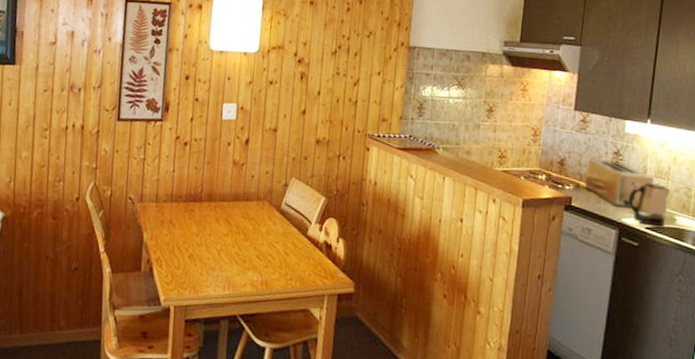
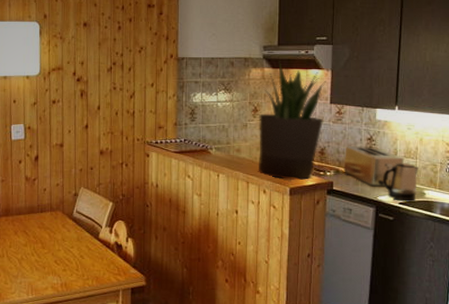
planter: none [488,59,571,192] -> present [258,61,326,180]

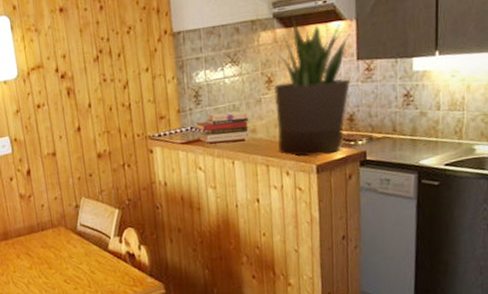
books: none [188,130,235,158] -> present [195,111,251,144]
toaster: present [343,146,404,187] -> none [377,103,448,151]
kettle: present [382,163,420,201] -> none [423,116,468,162]

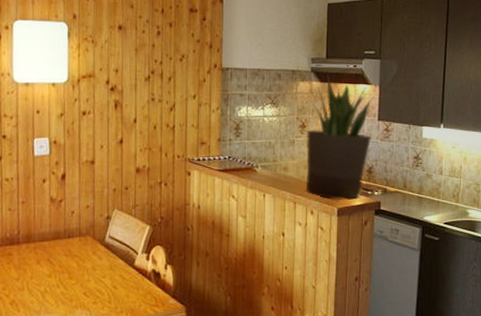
books: present [195,111,251,144] -> none [233,146,282,177]

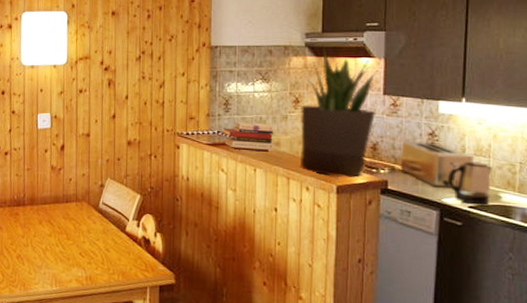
books: none [233,146,282,177] -> present [222,121,274,152]
toaster: none [391,165,448,207] -> present [400,141,473,189]
kettle: none [428,182,463,221] -> present [447,161,494,205]

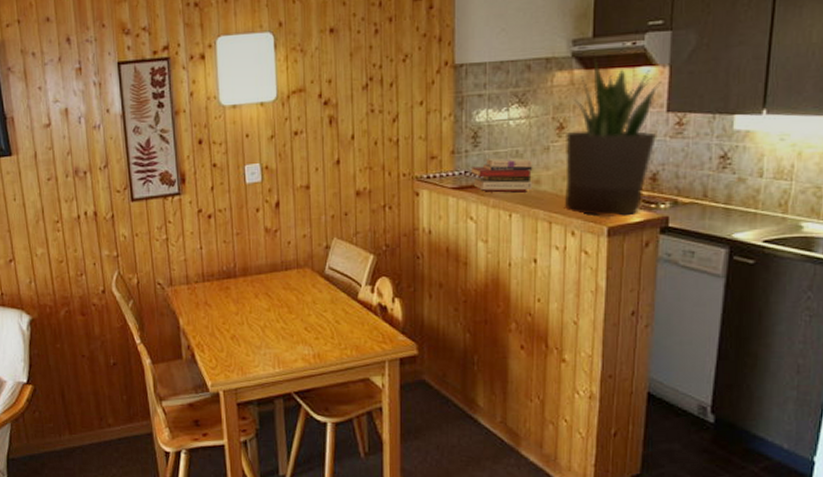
toaster: present [400,141,473,189] -> none [684,167,772,221]
kettle: present [447,161,494,205] -> none [740,186,796,238]

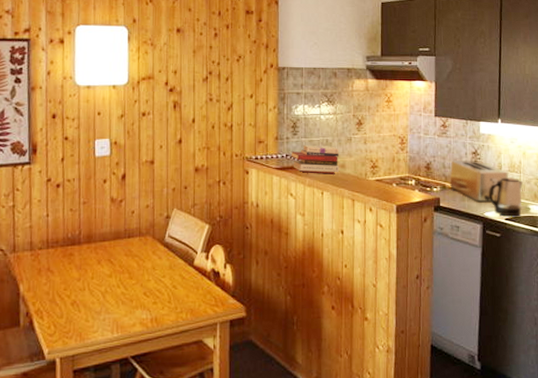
planter: present [564,58,662,217] -> none [363,72,430,196]
toaster: none [684,167,772,221] -> present [450,160,508,203]
kettle: none [740,186,796,238] -> present [488,177,524,217]

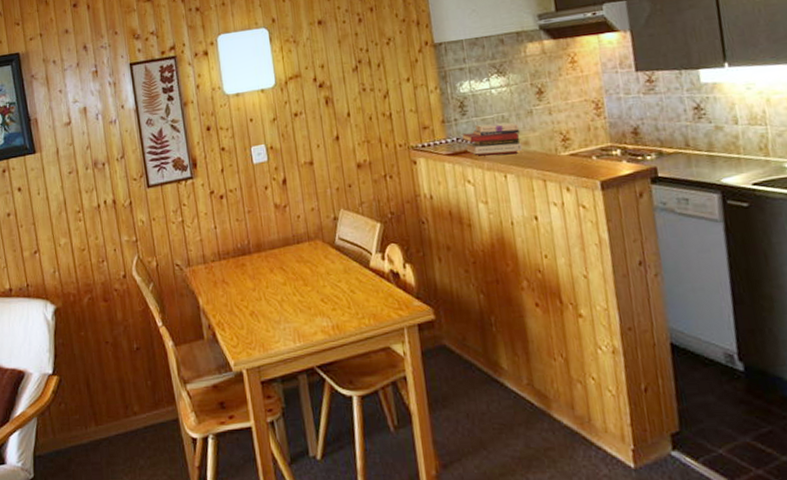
toaster: present [450,160,508,203] -> none [666,117,749,168]
kettle: present [488,177,524,217] -> none [722,131,775,181]

